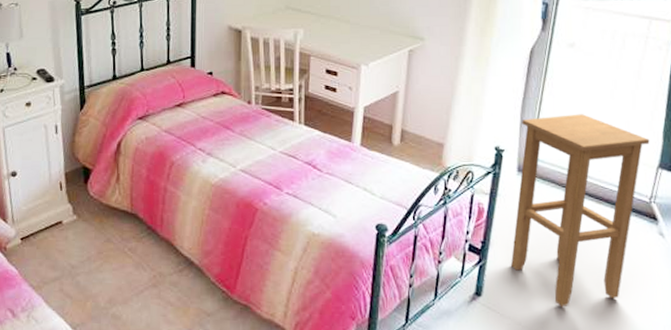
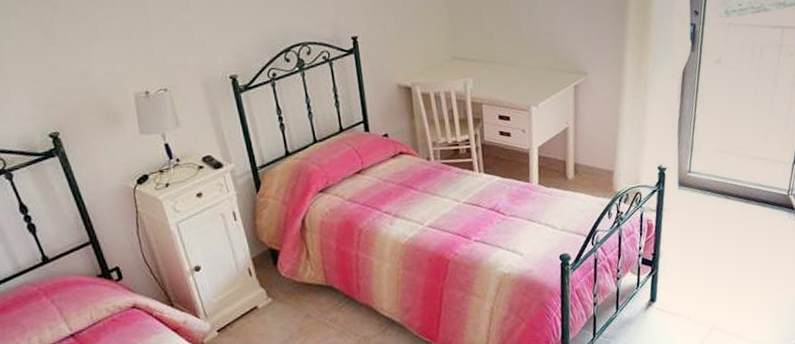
stool: present [511,114,650,306] -> none [678,125,786,297]

